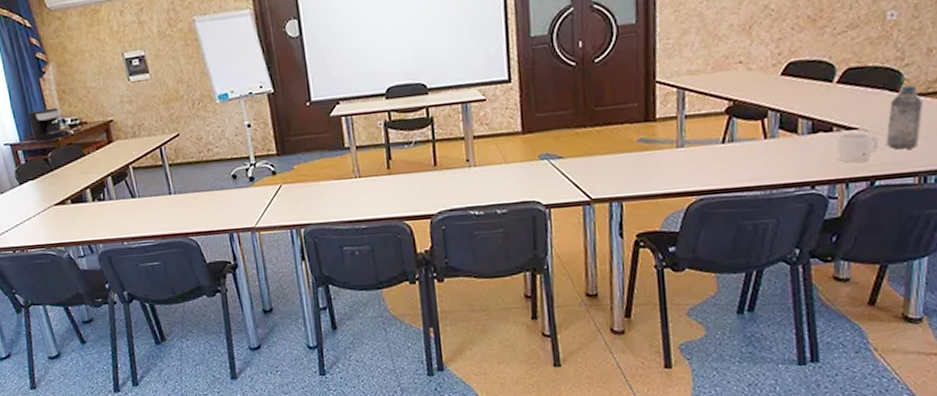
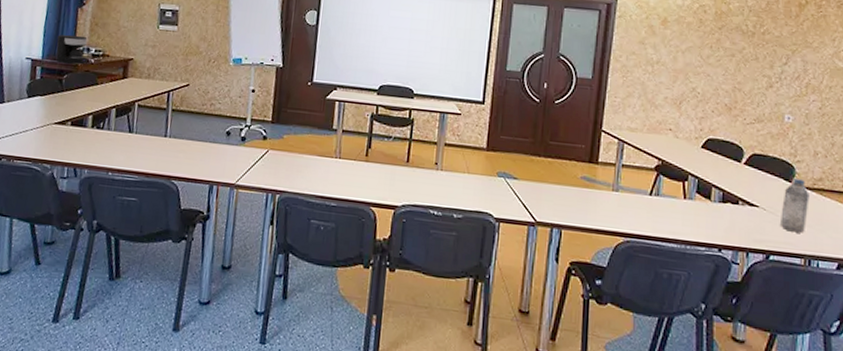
mug: present [836,132,879,164] -> none [740,207,775,238]

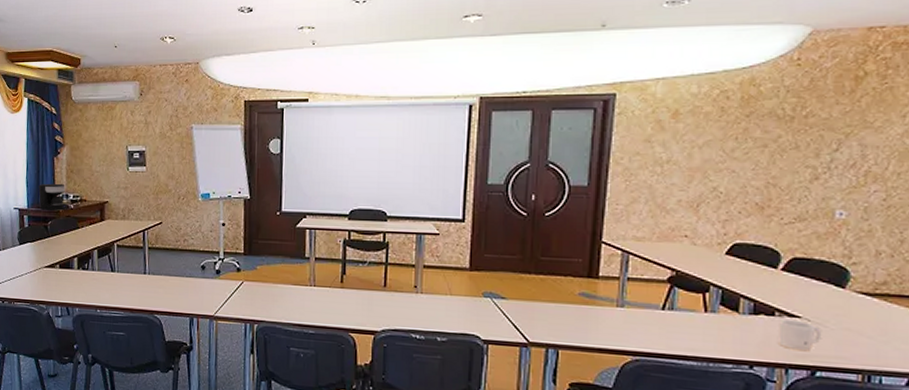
mug: none [740,207,775,238] -> present [777,319,822,352]
water bottle: present [779,177,809,233] -> none [828,282,869,346]

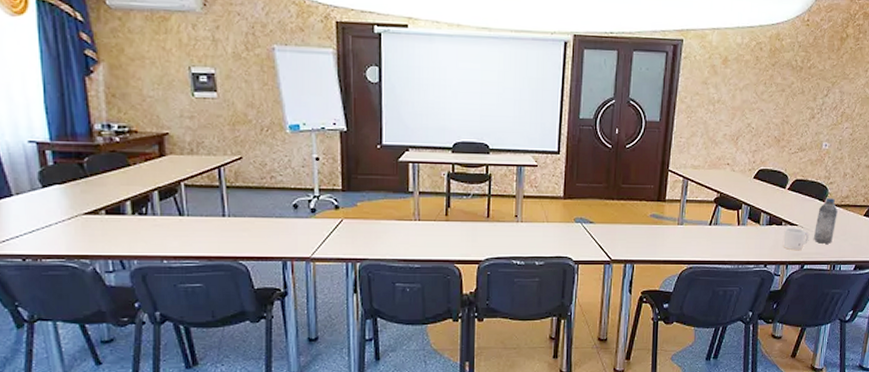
coffee maker: present [25,183,73,211] -> none [47,110,119,144]
water bottle: none [828,282,869,346] -> present [813,197,838,244]

